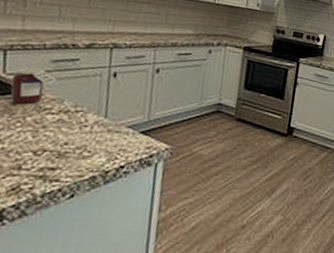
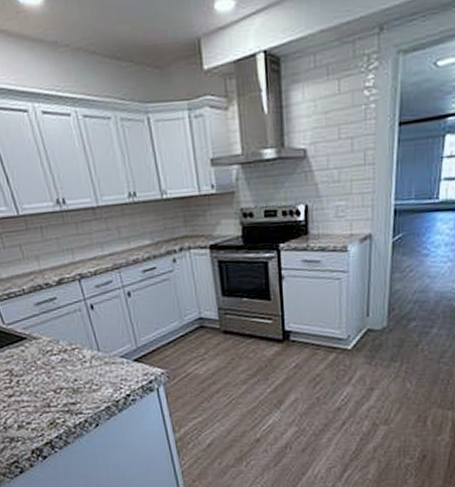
jar: present [10,67,58,104] -> none [11,313,47,350]

